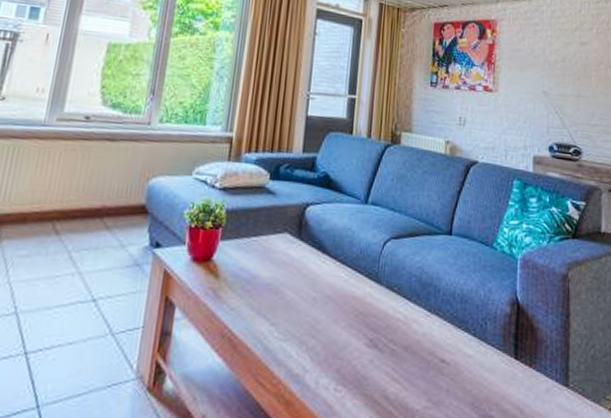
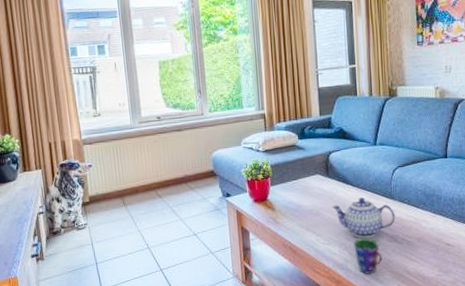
teapot: none [297,274,380,338] -> present [331,197,396,239]
cup: none [318,337,355,395] -> present [354,238,383,274]

